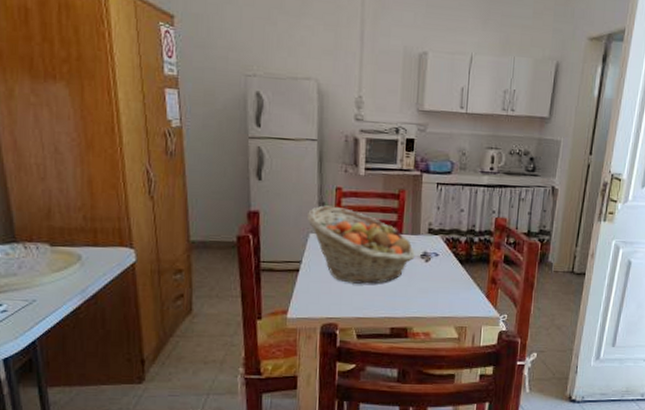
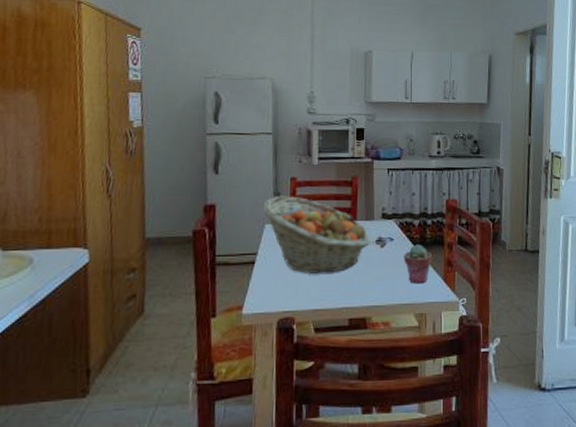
potted succulent: none [448,261,477,299] -> present [404,244,432,284]

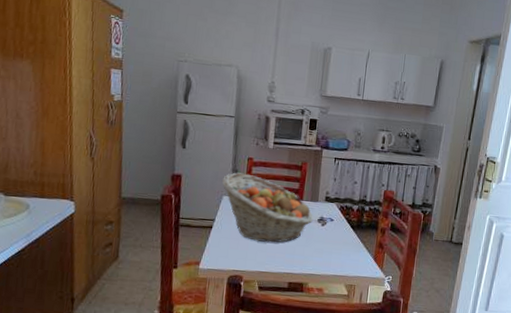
potted succulent: present [404,244,432,284] -> none [341,226,366,260]

